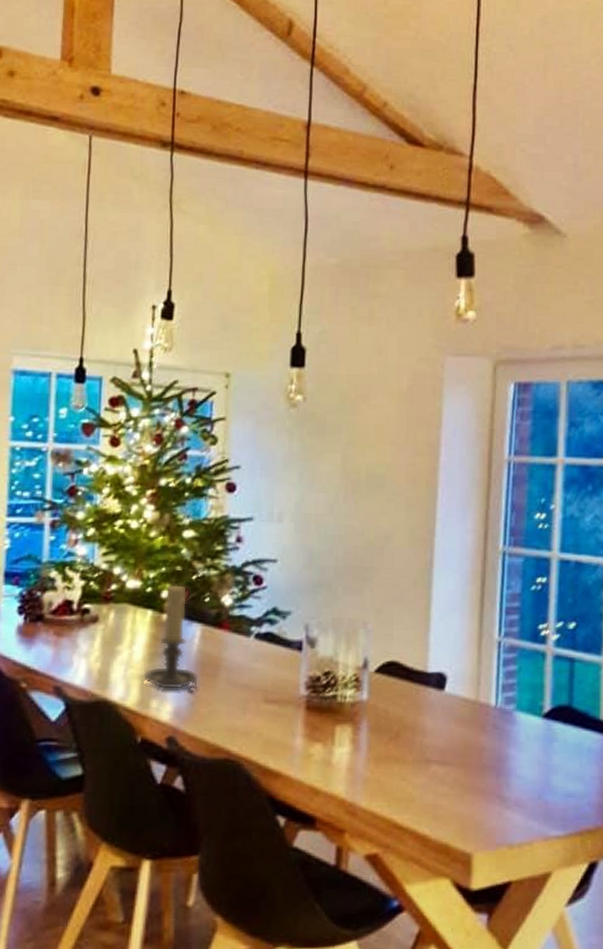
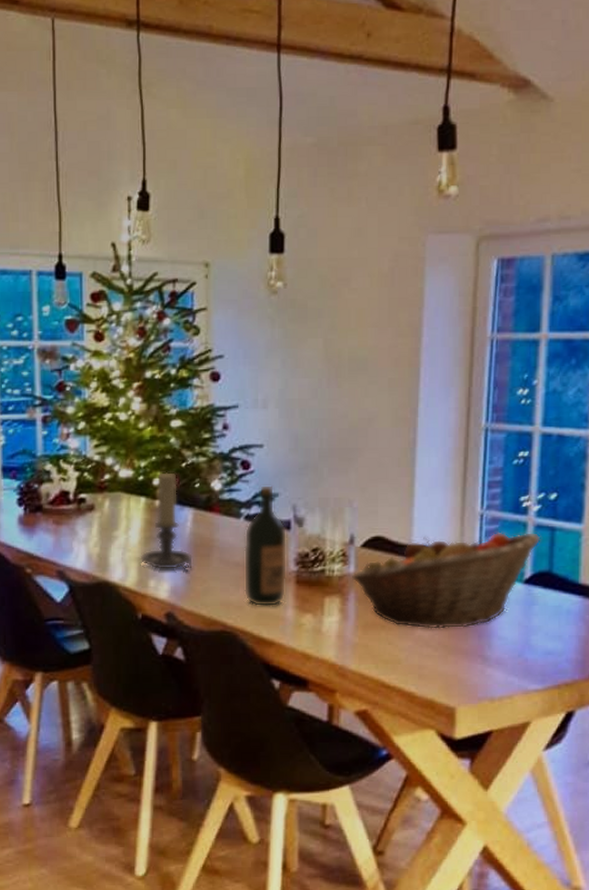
wine bottle: none [250,601,299,735] -> present [243,484,288,607]
fruit basket: none [365,661,560,765] -> present [352,531,541,629]

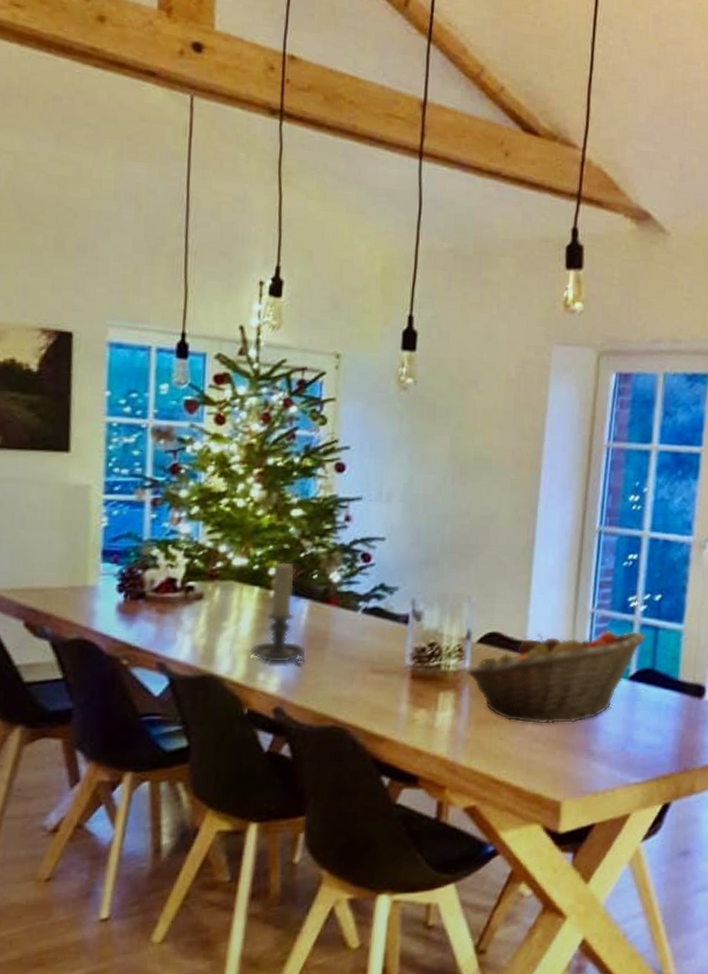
wine bottle: present [243,484,288,607] -> none [357,577,405,702]

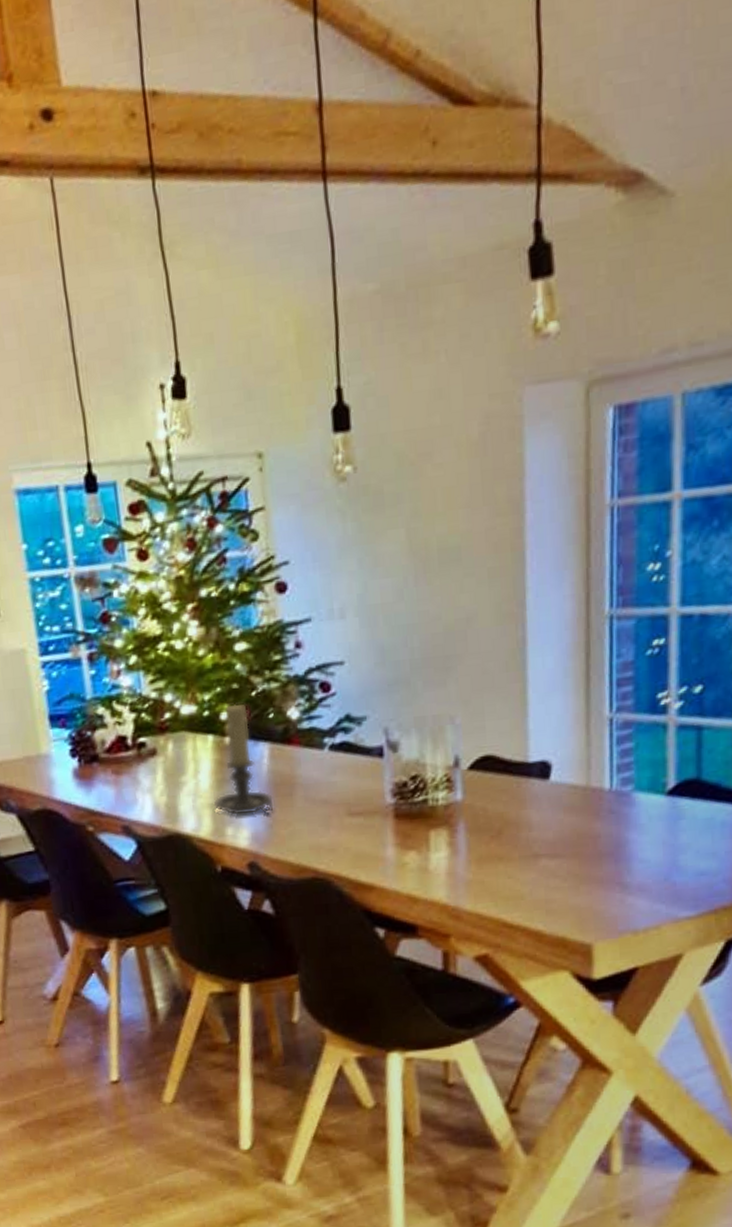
fruit basket: present [467,630,646,724] -> none [460,734,686,858]

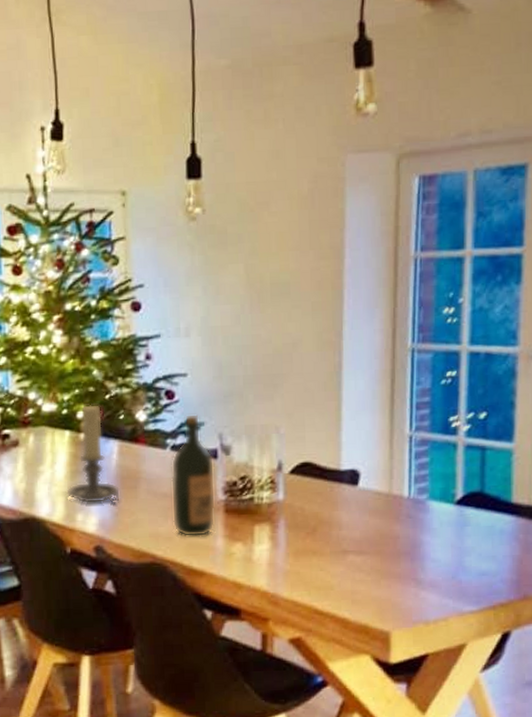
wine bottle: none [330,706,384,848] -> present [170,413,216,538]

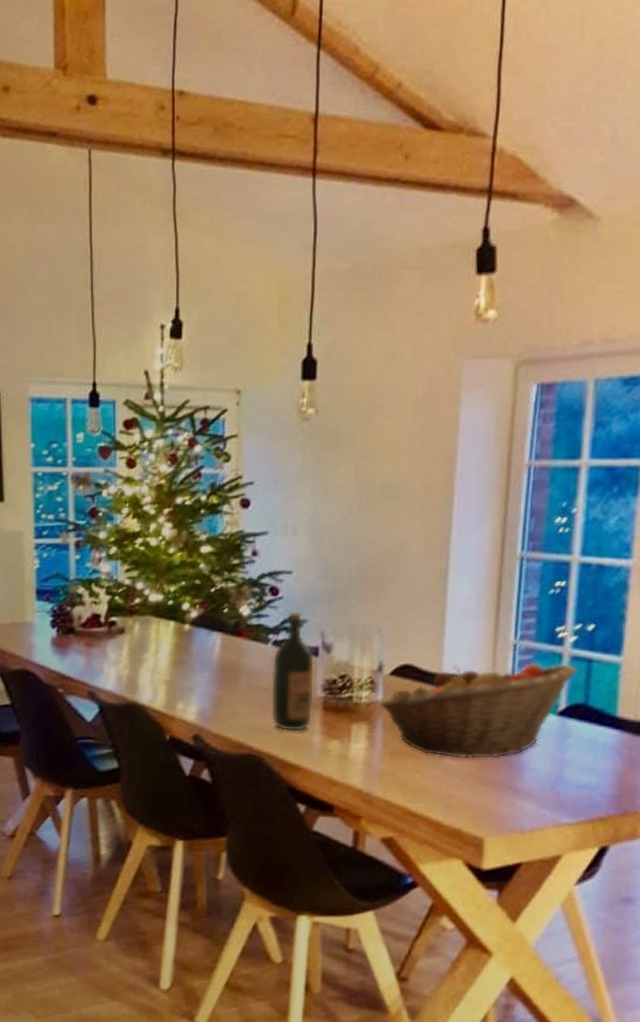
candle holder: present [66,404,120,504] -> none [168,596,220,694]
fruit basket: none [281,453,472,554] -> present [380,662,577,759]

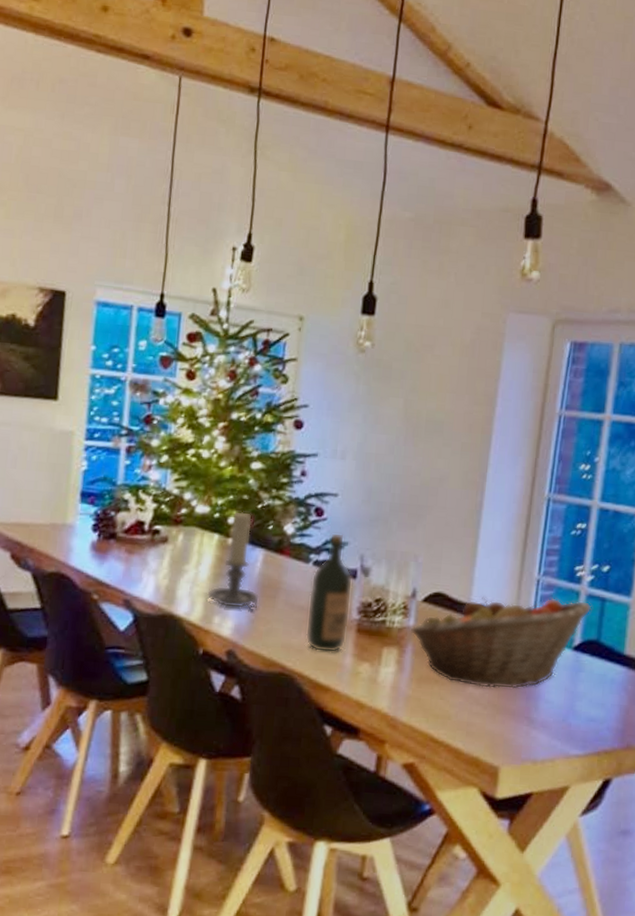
candle holder: none [168,596,220,694] -> present [207,511,259,610]

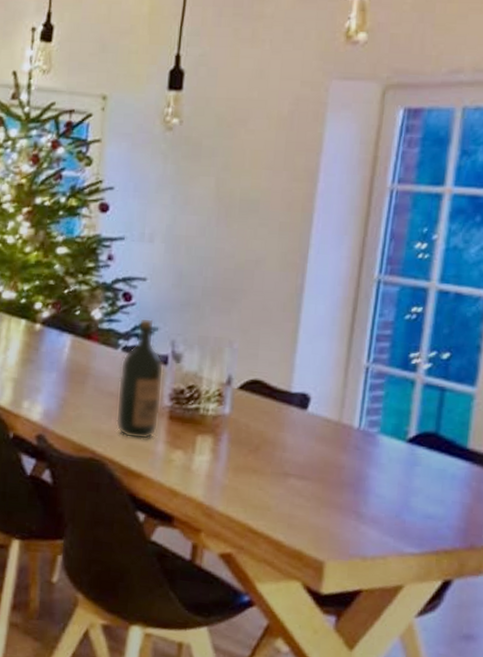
candle holder: present [207,511,259,610] -> none [16,296,68,395]
fruit basket: present [411,597,592,689] -> none [226,384,430,482]

